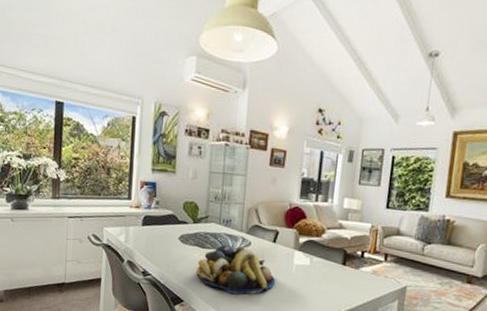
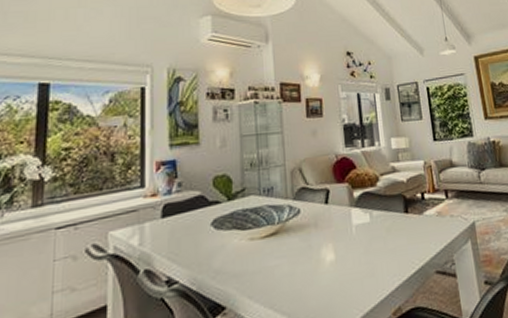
fruit bowl: present [196,244,276,295] -> none [238,217,337,282]

